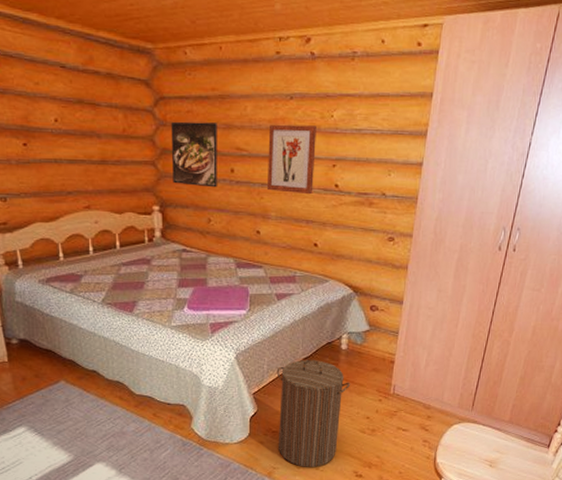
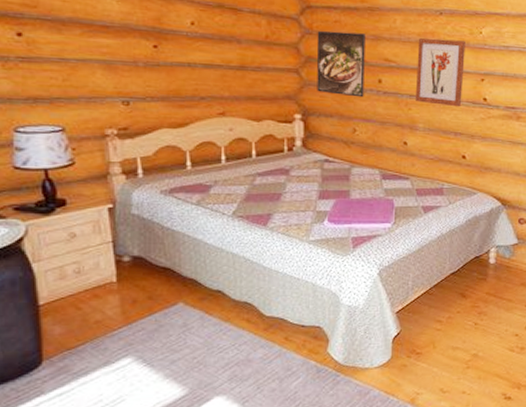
laundry hamper: present [276,359,351,467] -> none [422,274,499,391]

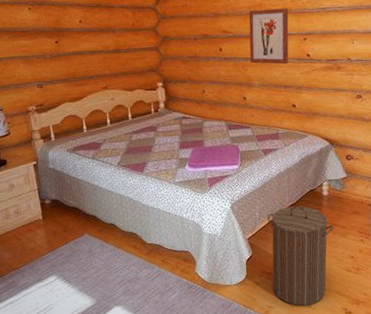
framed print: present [316,31,366,98] -> none [169,13,209,65]
laundry hamper: none [422,274,499,391] -> present [267,205,334,306]

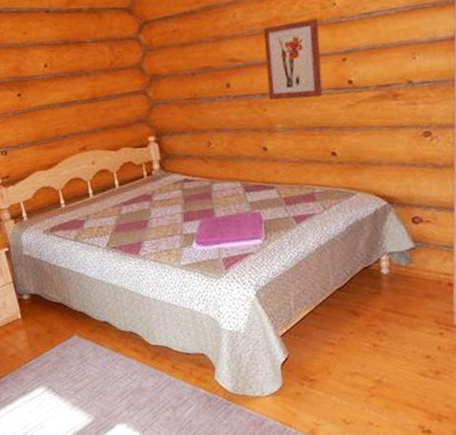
laundry hamper: present [267,205,334,306] -> none [305,289,400,422]

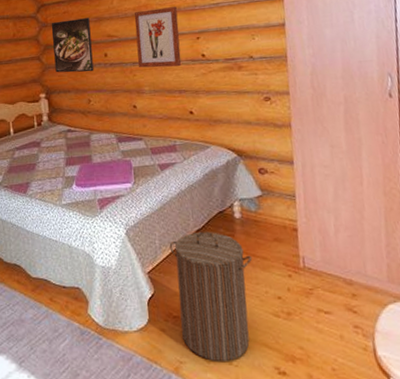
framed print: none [157,37,214,110] -> present [51,18,94,73]
laundry hamper: none [305,289,400,422] -> present [169,231,253,361]

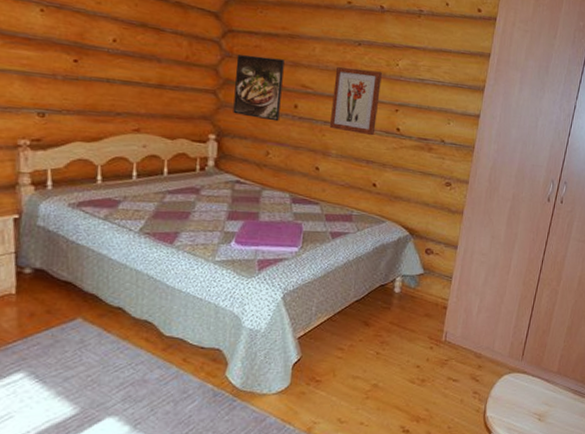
laundry hamper: present [169,231,253,361] -> none [321,302,402,422]

